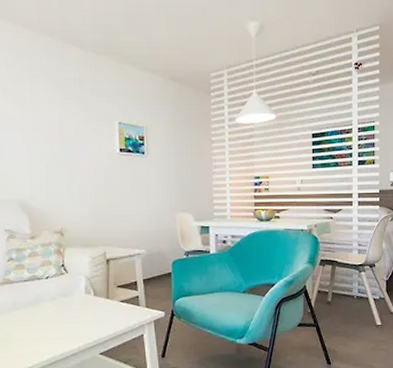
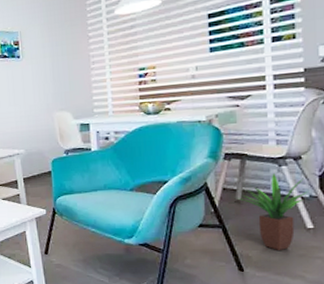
potted plant: none [326,277,379,345] -> present [234,172,309,250]

